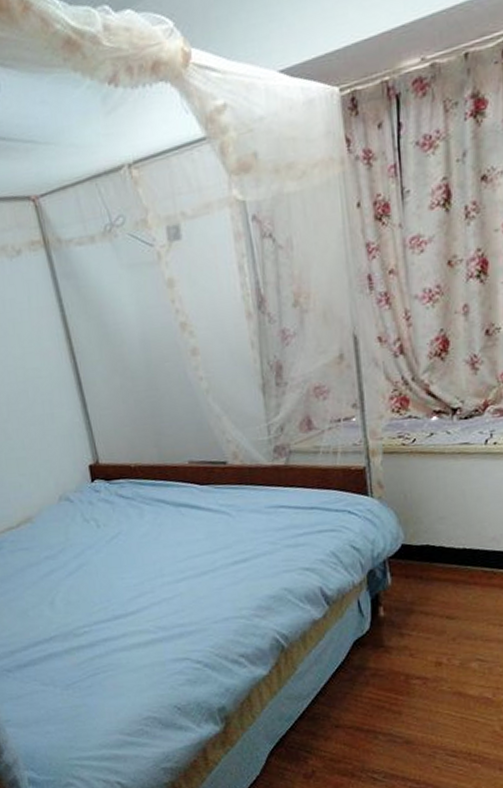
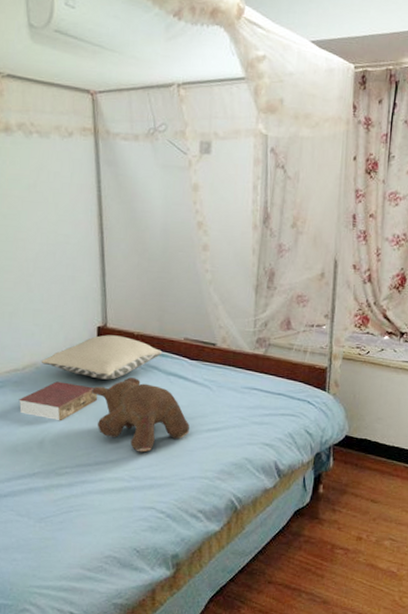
book: none [19,533,105,577] -> present [18,381,98,421]
pillow: none [36,471,167,524] -> present [42,335,163,380]
teddy bear: none [95,516,214,599] -> present [91,377,190,453]

